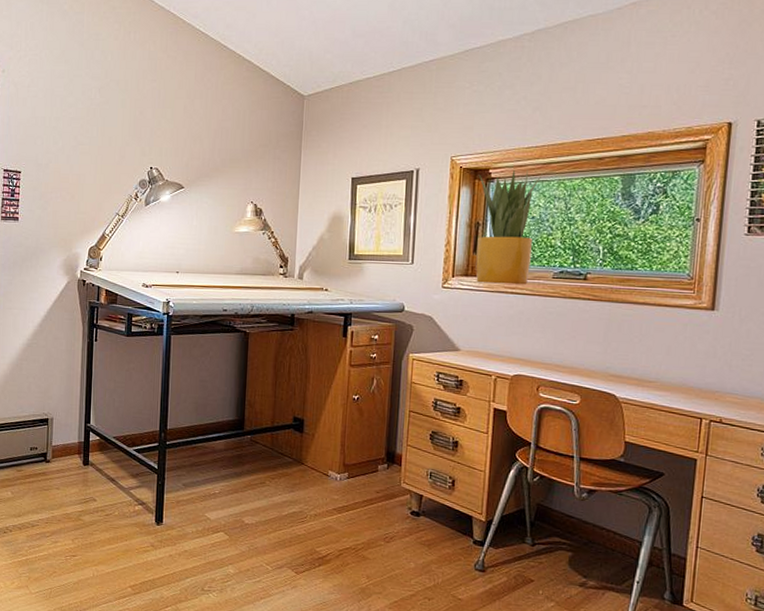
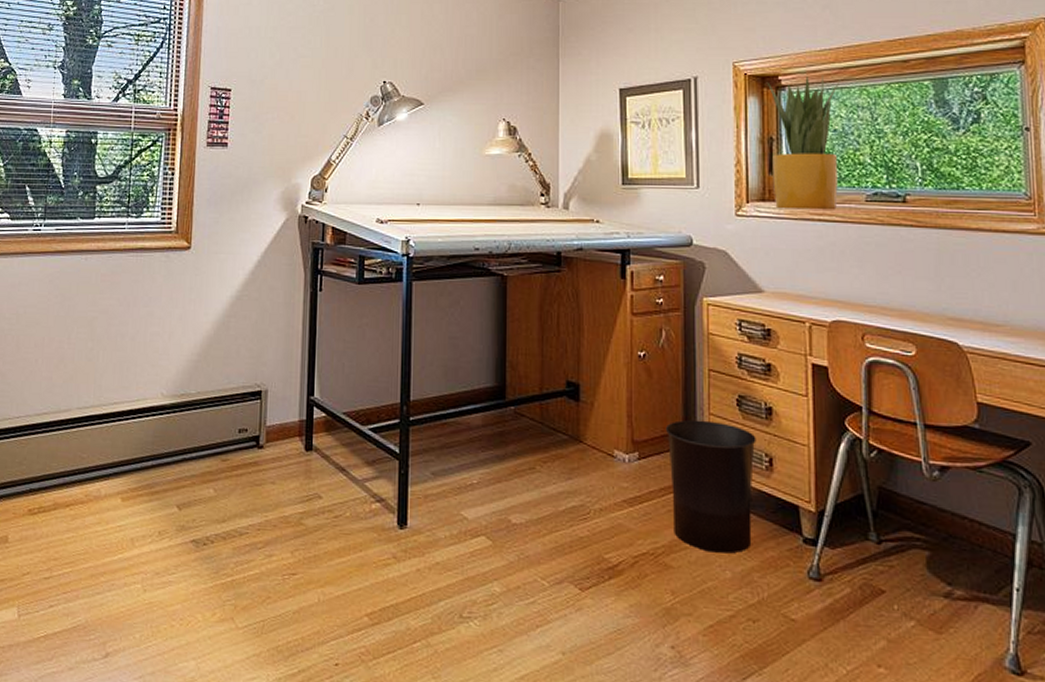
waste bin: none [370,449,443,550] -> present [665,419,756,554]

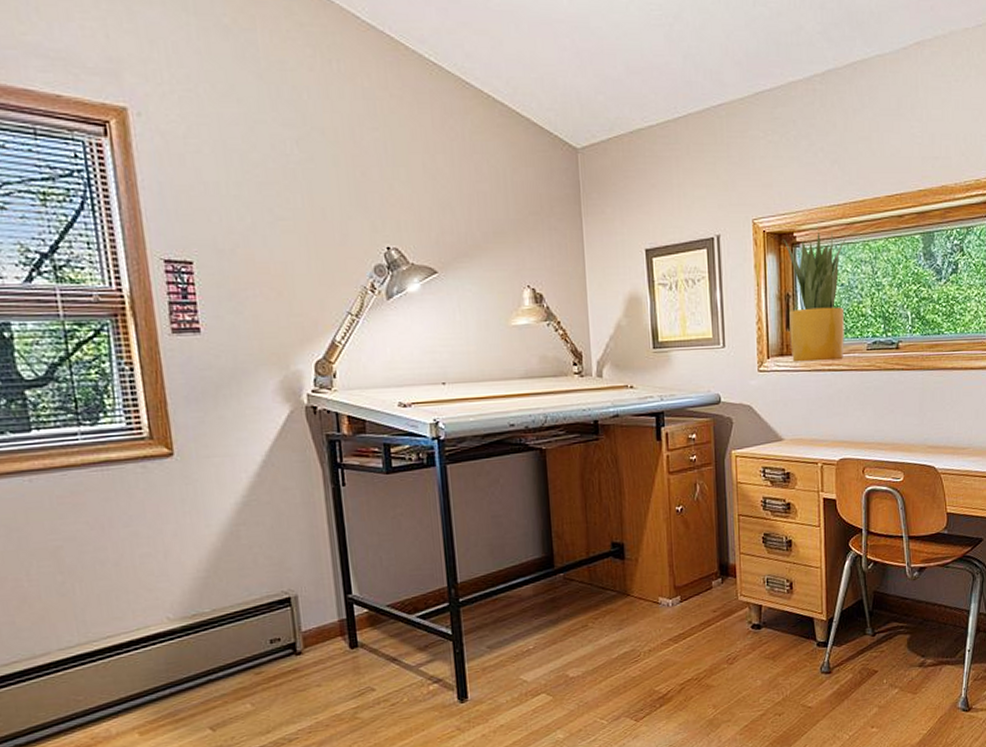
waste bin: present [665,419,756,554] -> none [702,559,779,668]

